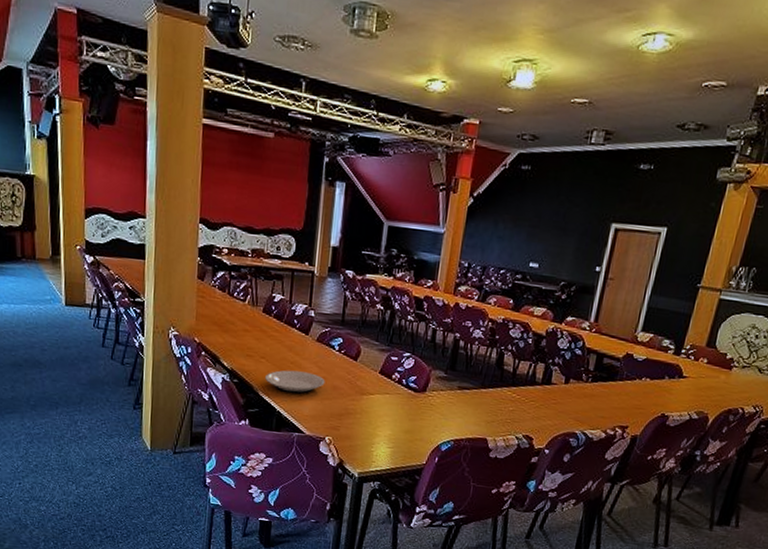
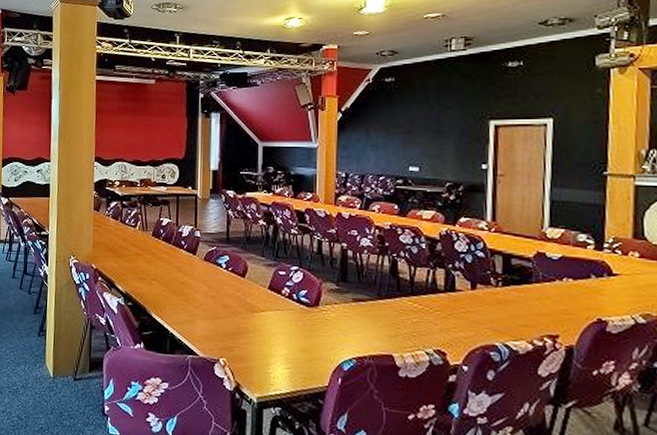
plate: present [265,370,326,394] -> none [157,290,215,315]

